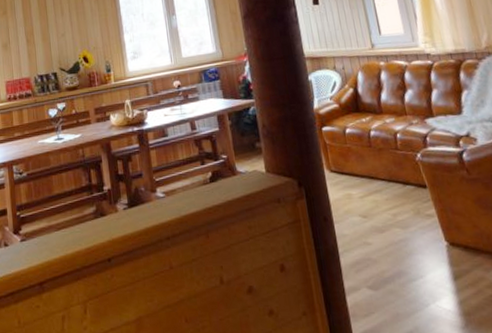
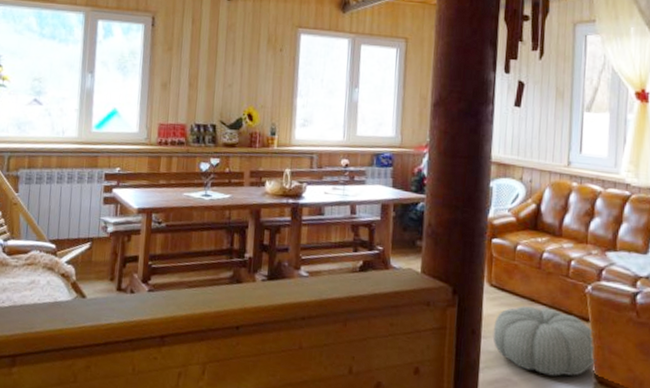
pouf: none [342,182,443,247] -> present [492,306,597,377]

